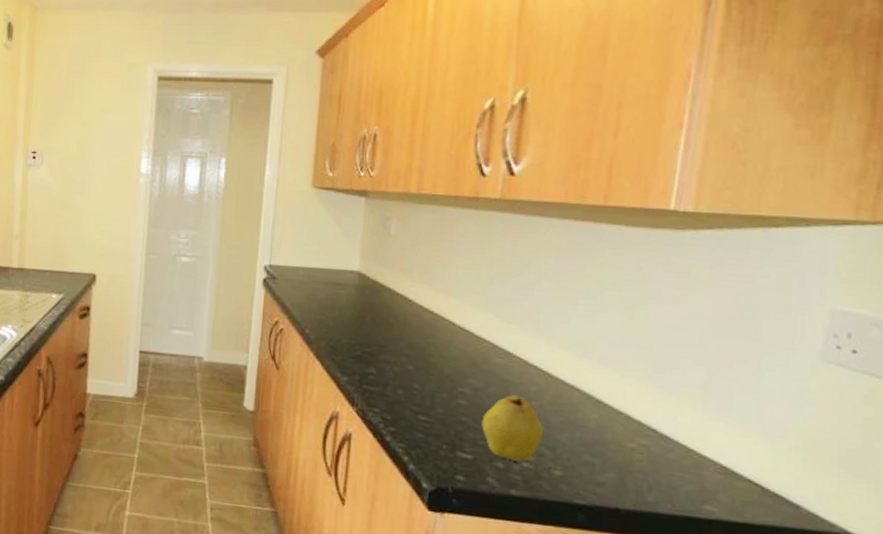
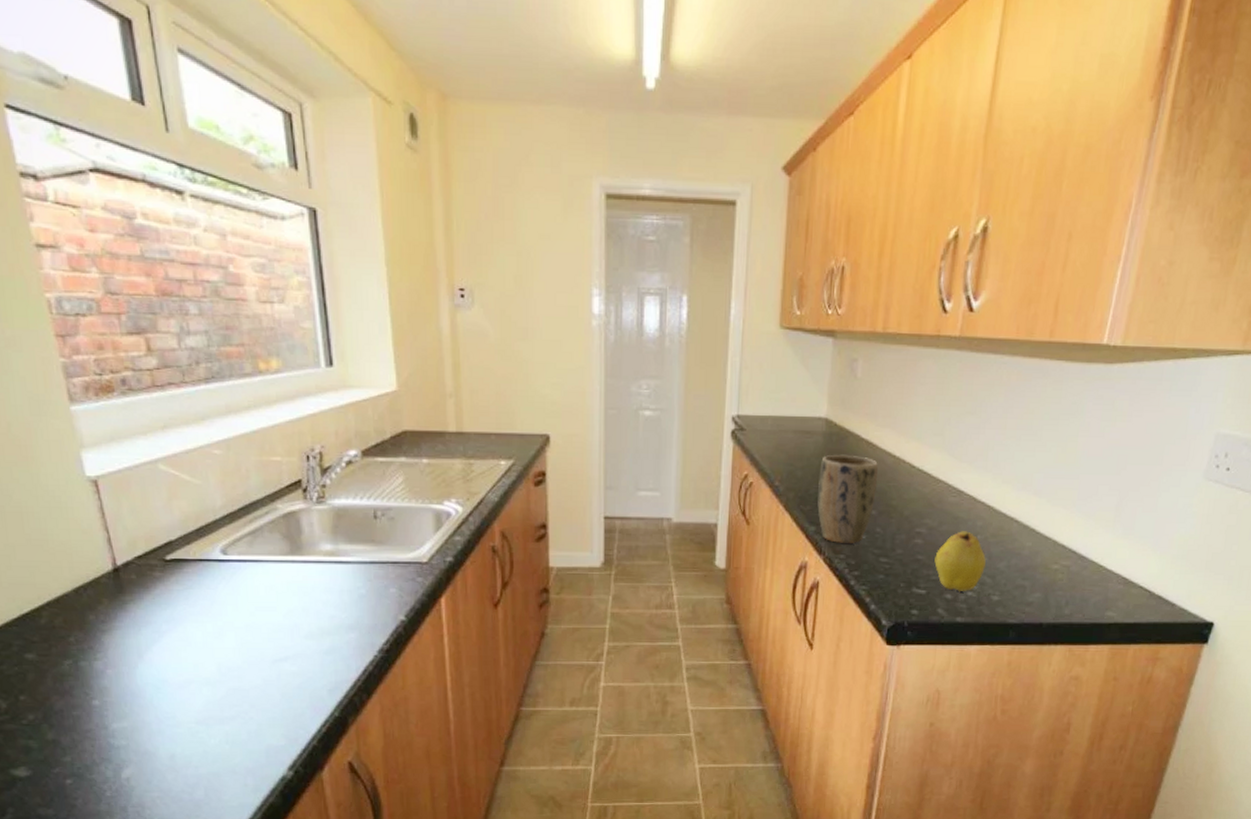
plant pot: none [350,307,414,398] -> present [817,454,878,543]

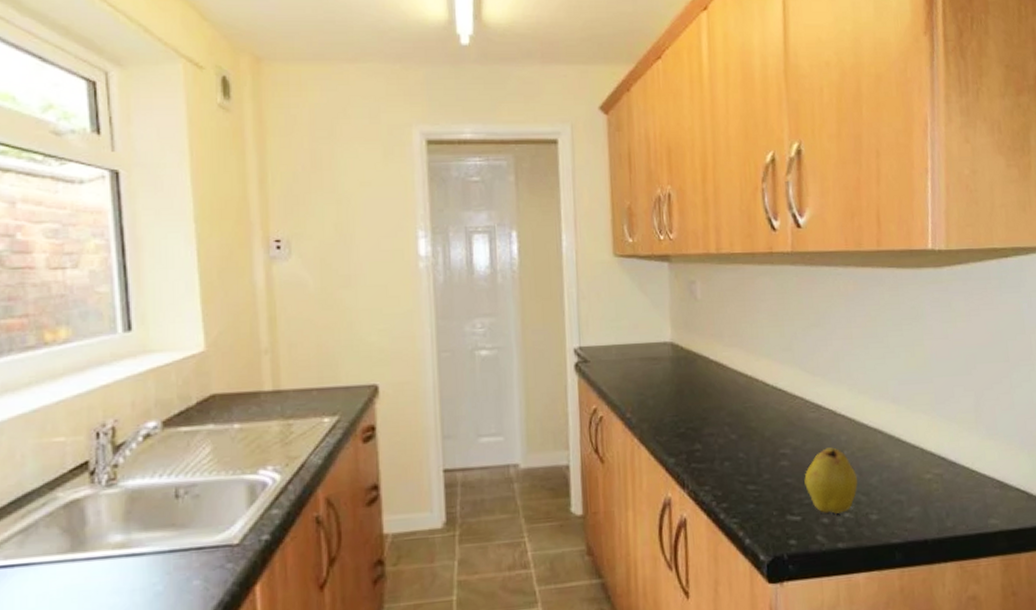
plant pot: present [817,454,878,543] -> none [671,378,733,474]

